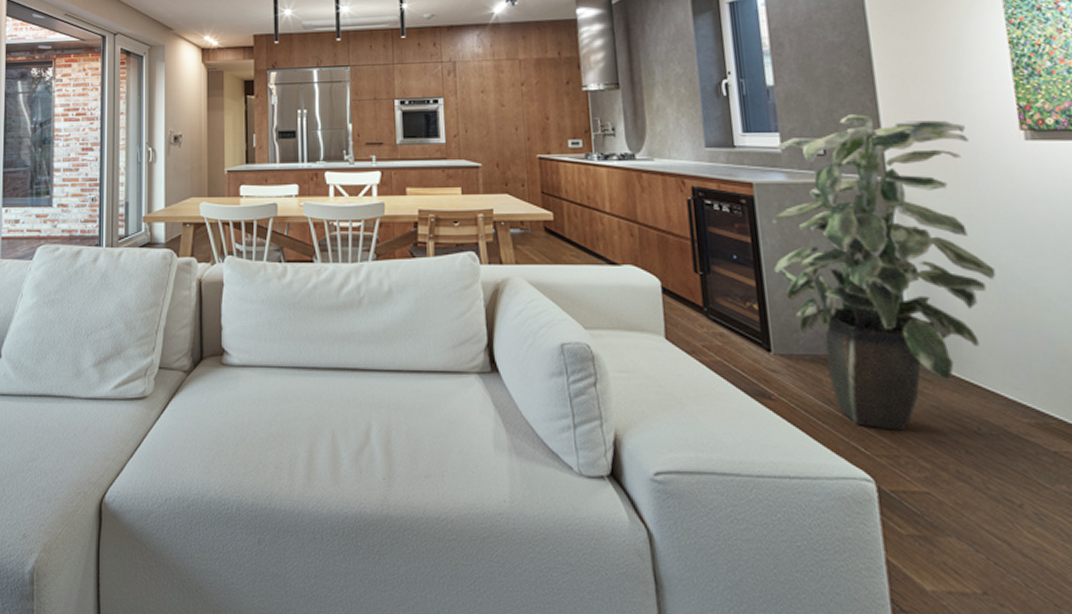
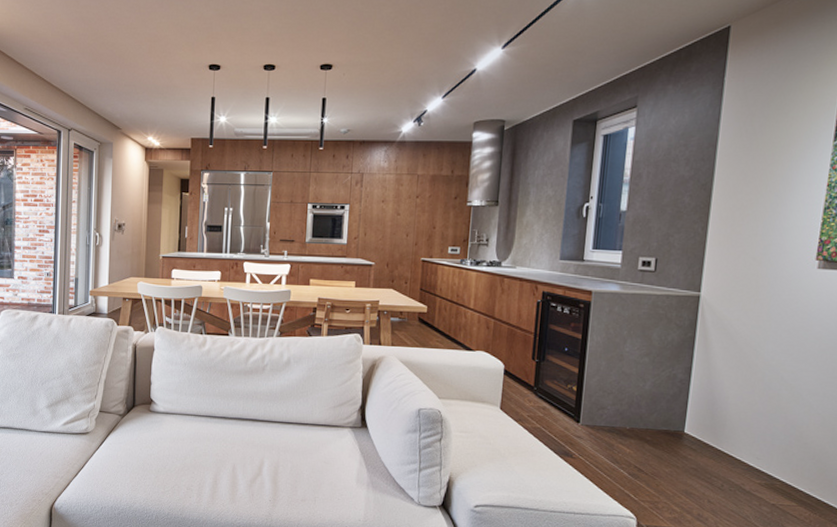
indoor plant: present [771,114,996,431] -> none [594,239,773,484]

